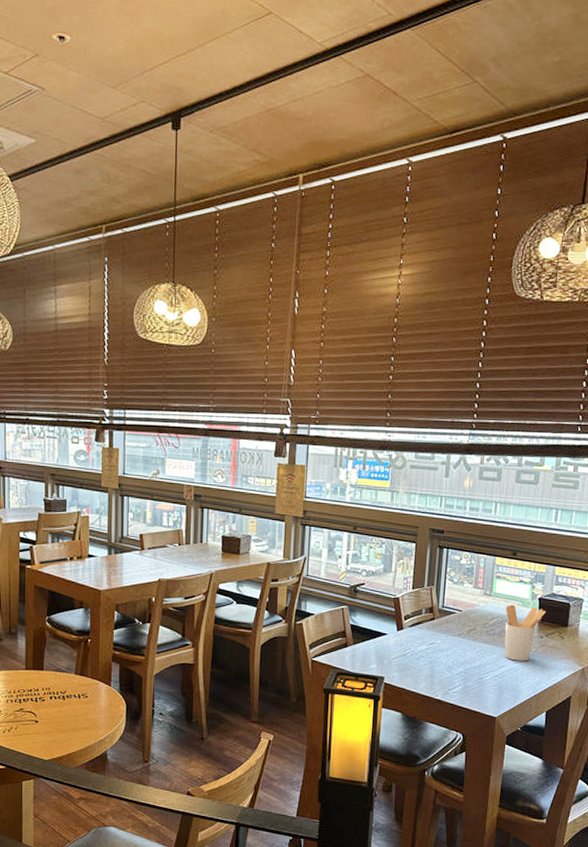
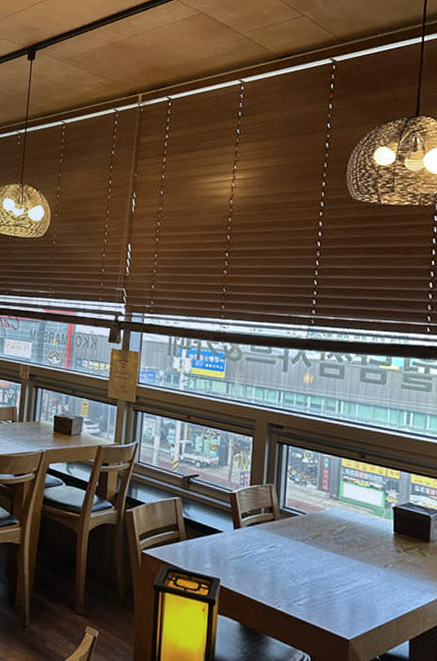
utensil holder: present [504,604,546,661] -> none [355,511,402,578]

